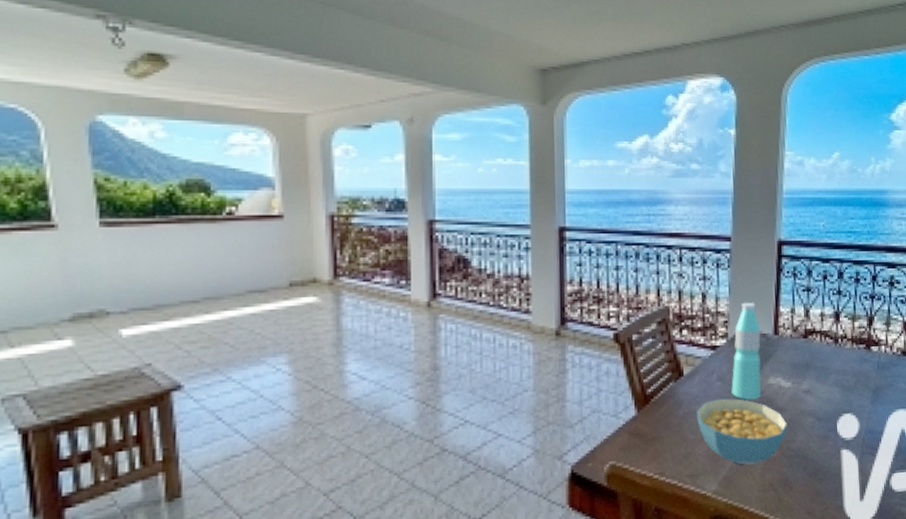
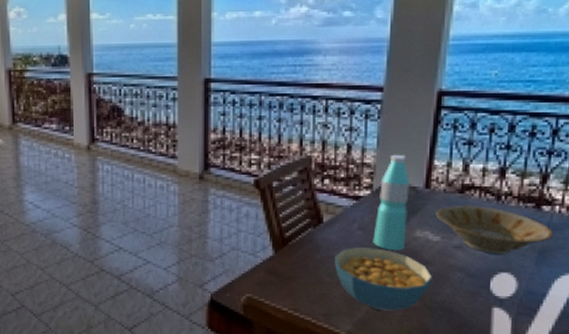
bowl: none [785,348,883,397] -> present [436,204,554,255]

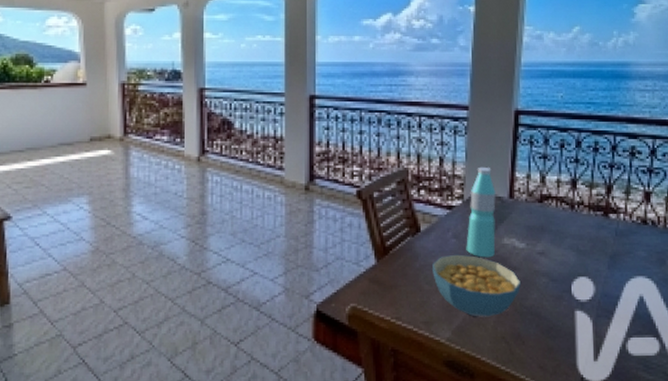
bowl: present [436,204,554,255] -> none [520,213,622,260]

